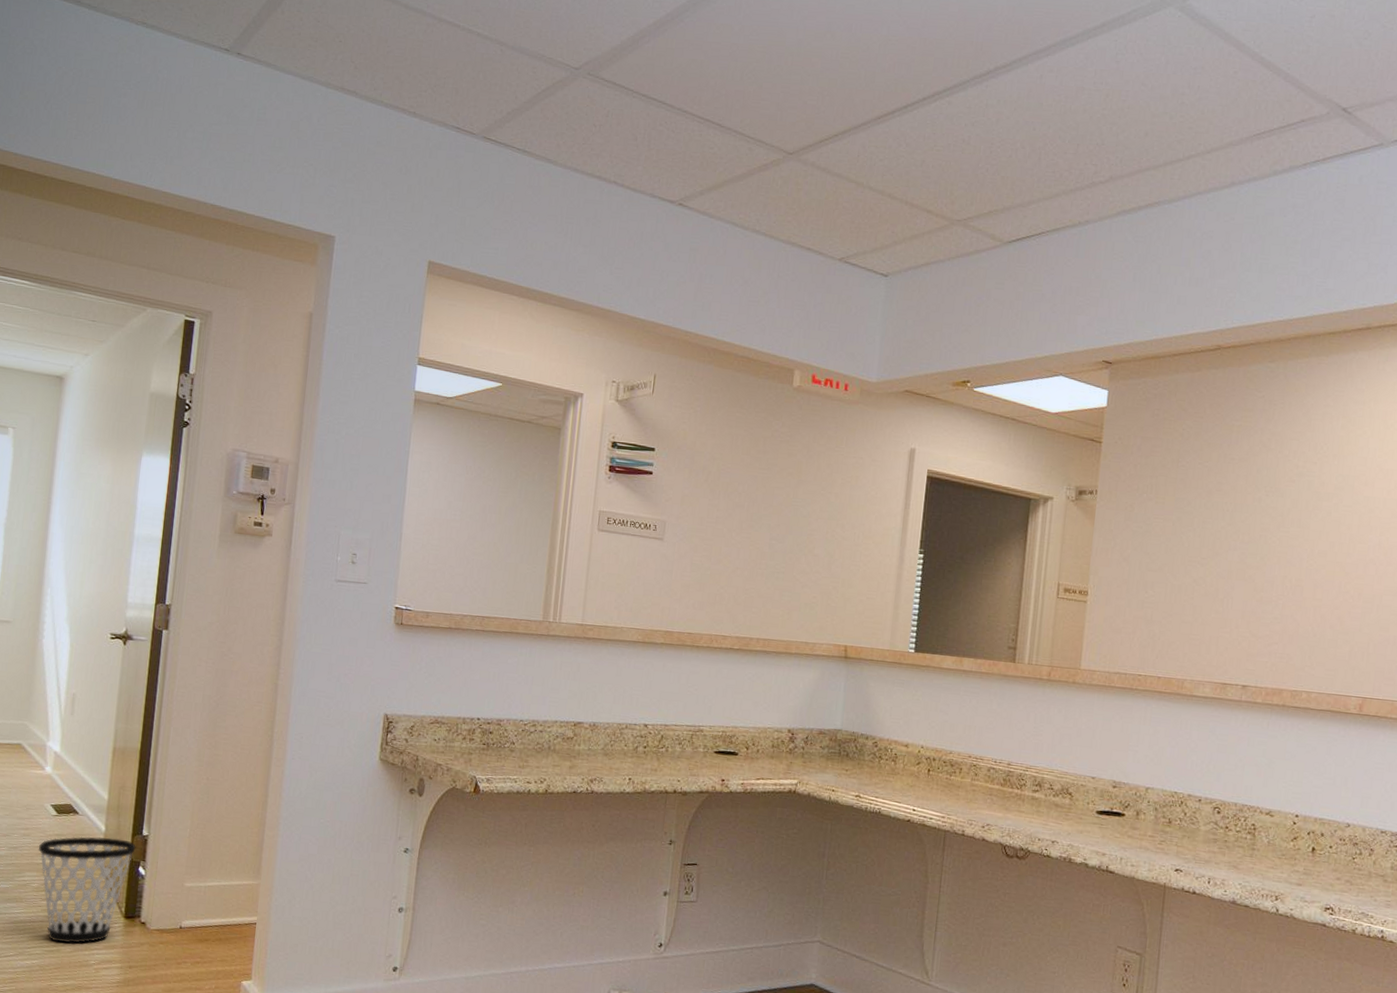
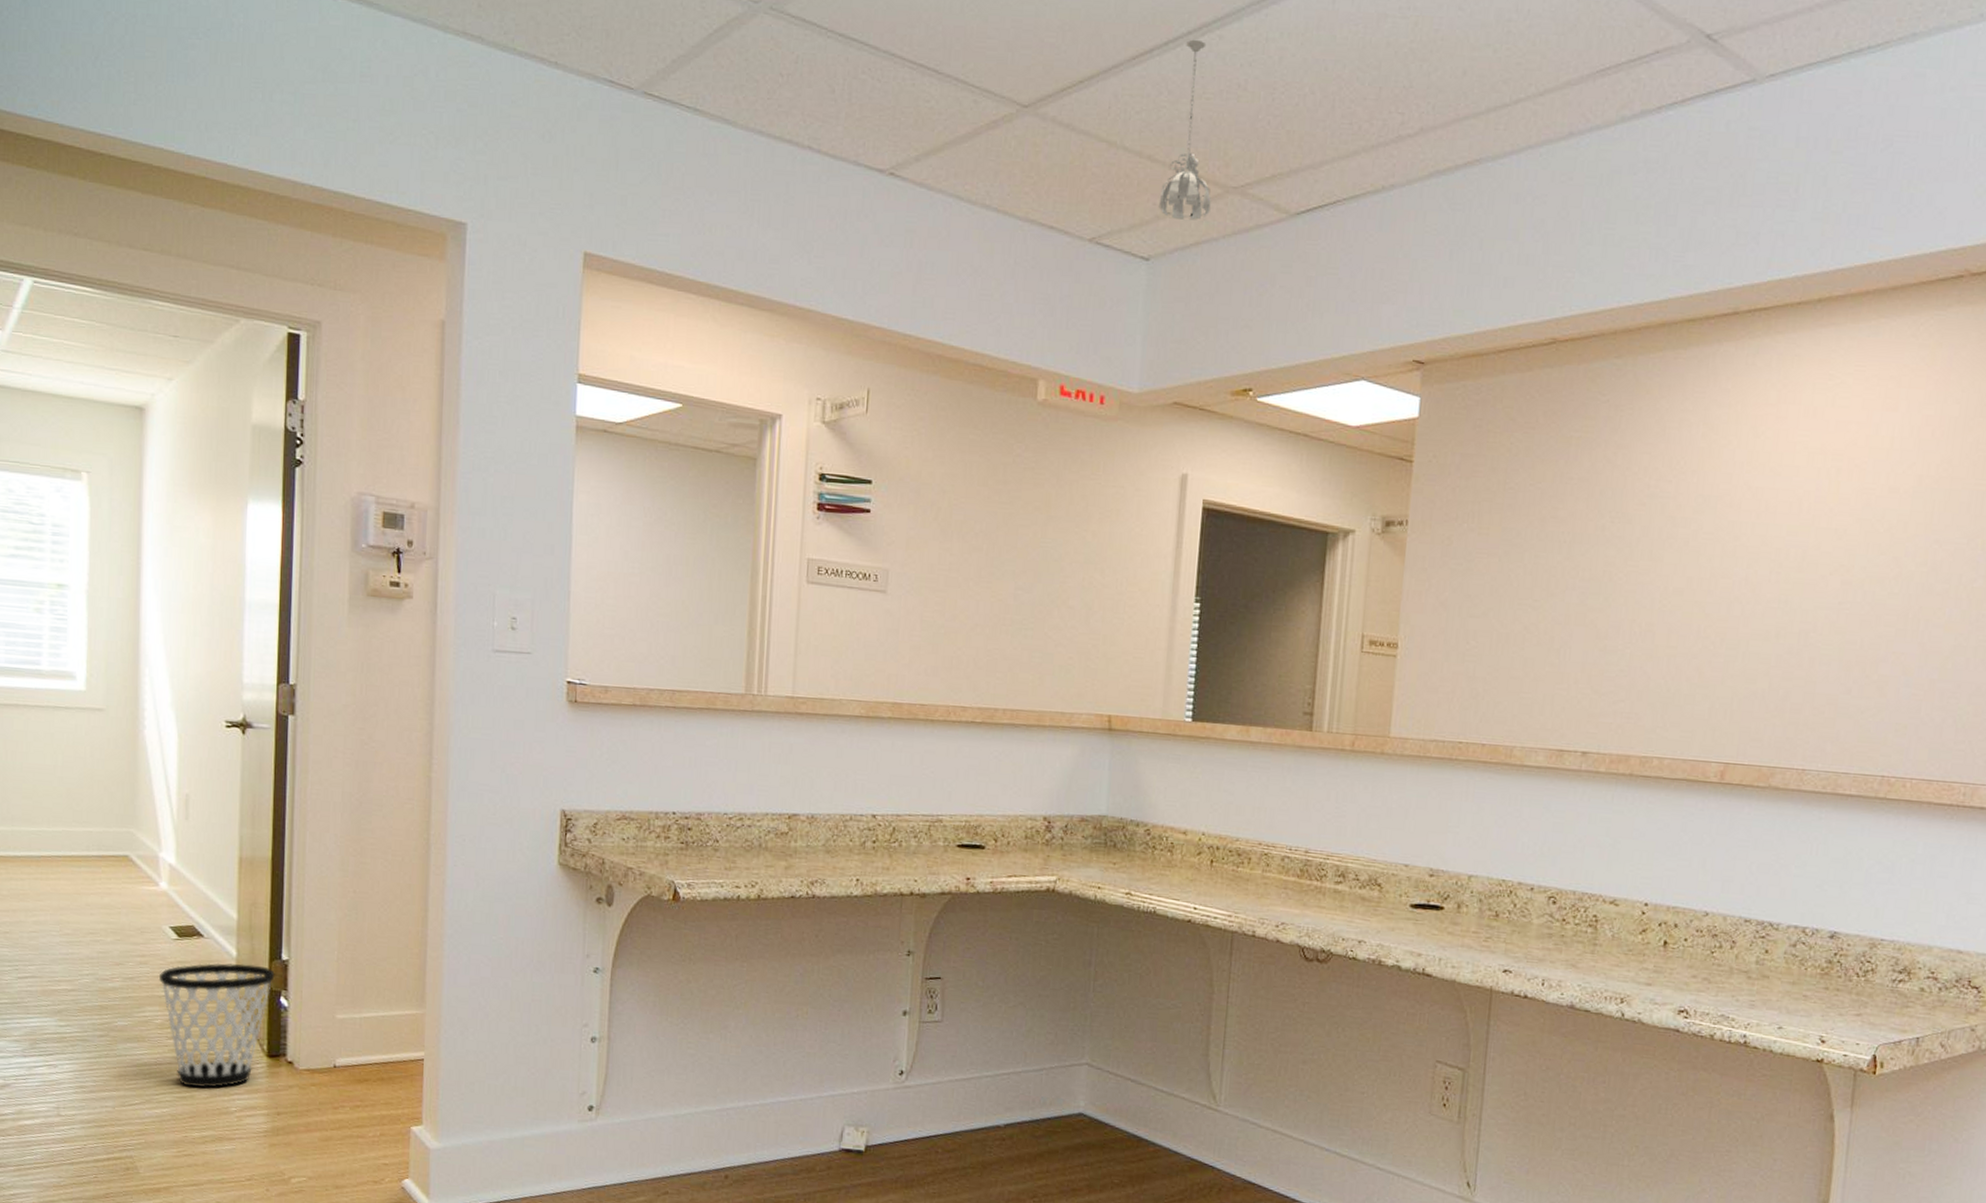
pendant light: none [896,104,939,246] -> present [1158,39,1211,221]

